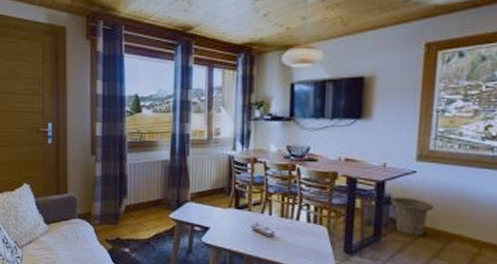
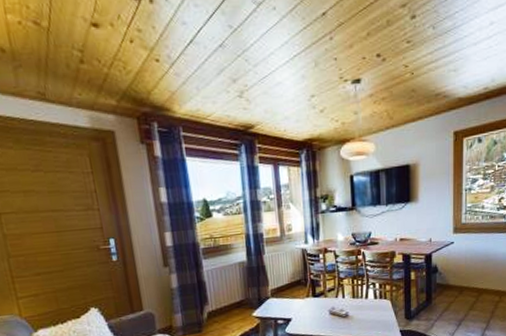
basket: present [390,197,435,237] -> none [437,264,468,296]

